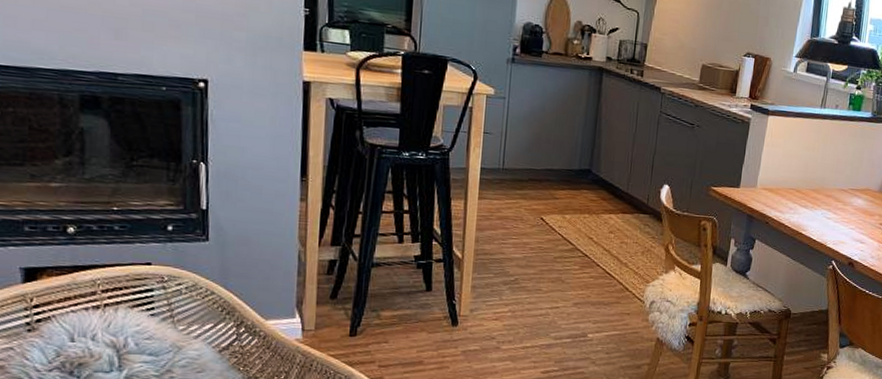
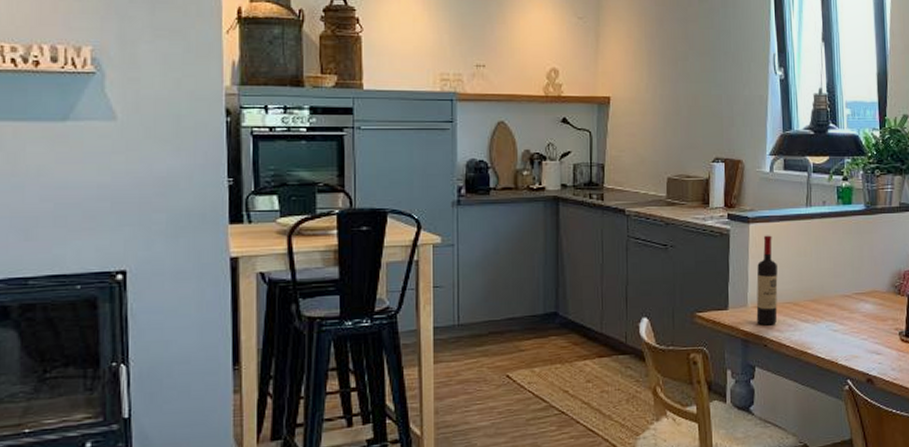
wine bottle: none [762,128,788,206] -> present [756,235,778,326]

